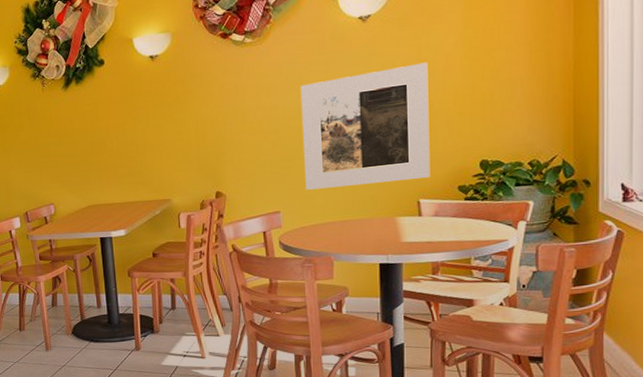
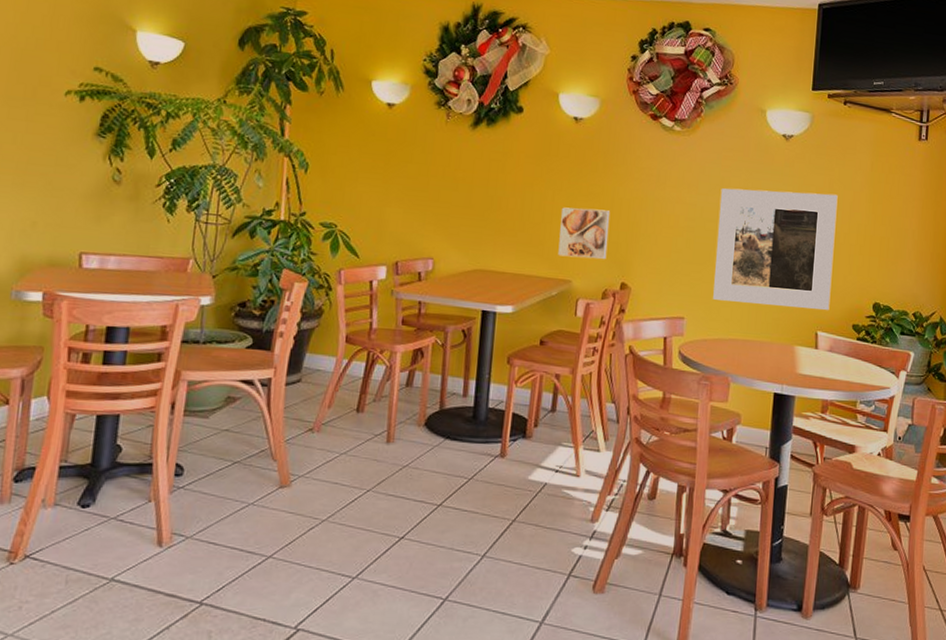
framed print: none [153,131,199,180] -> present [558,207,610,259]

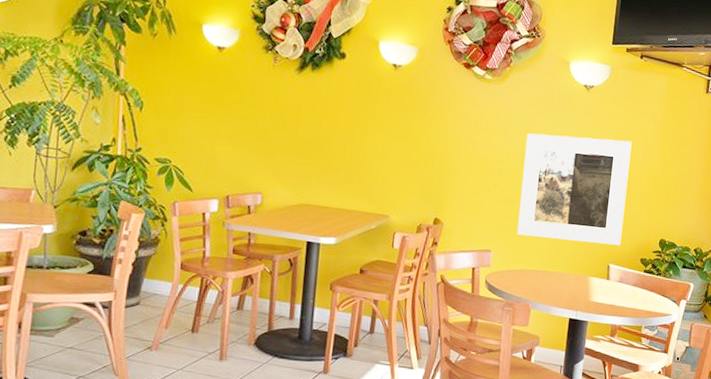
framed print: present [558,207,610,259] -> none [377,148,425,196]

